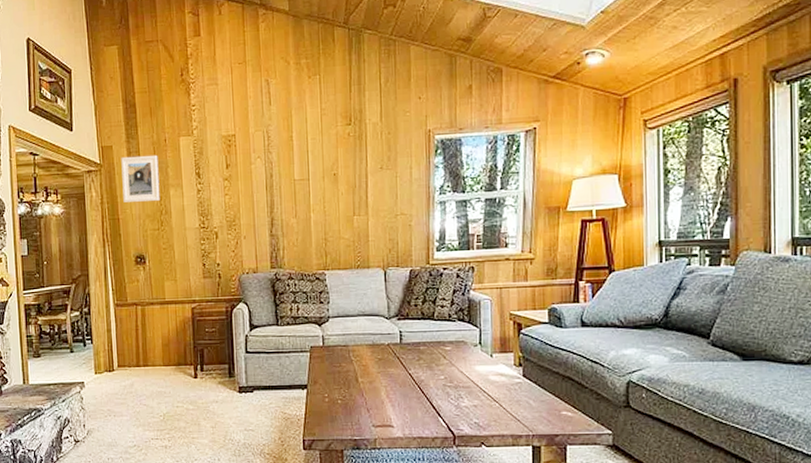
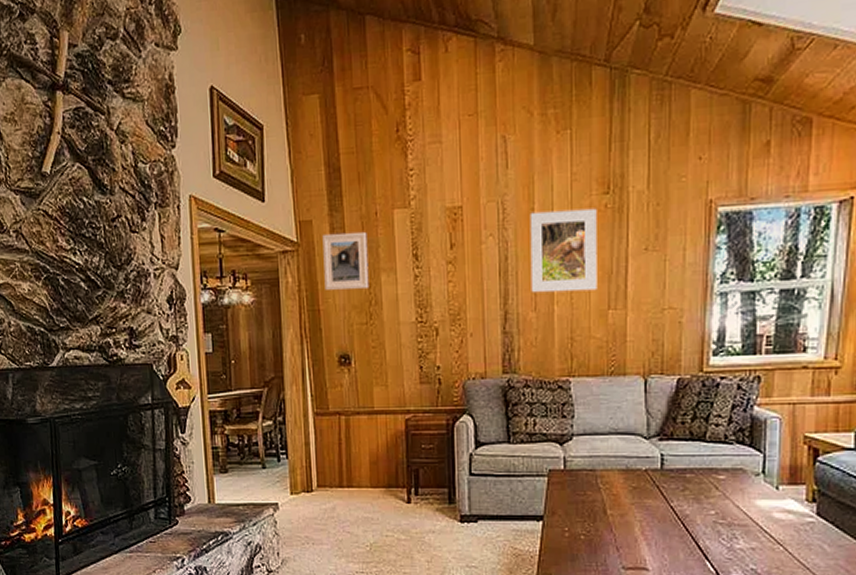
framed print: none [289,136,344,204] -> present [530,208,597,293]

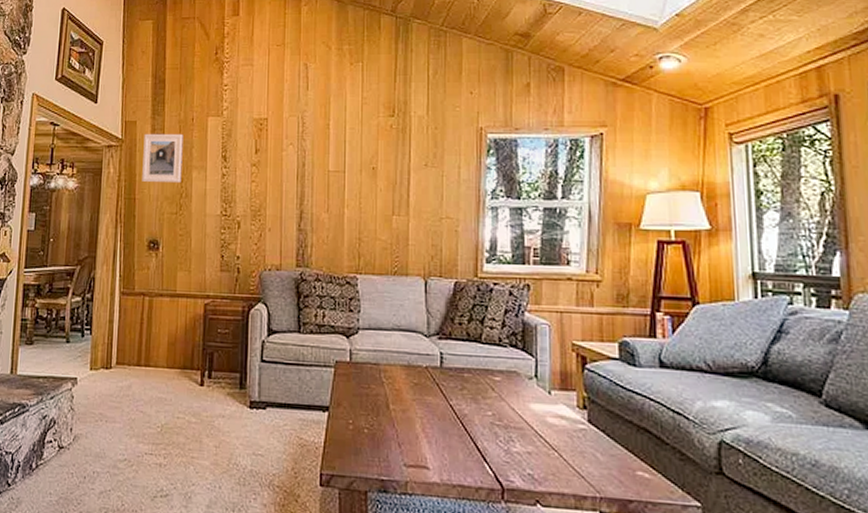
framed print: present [530,208,597,293] -> none [324,127,383,198]

